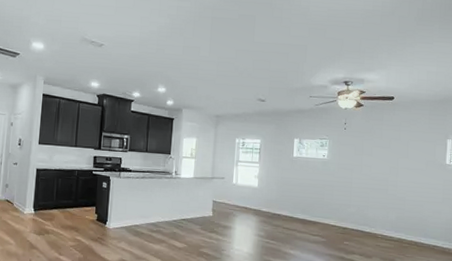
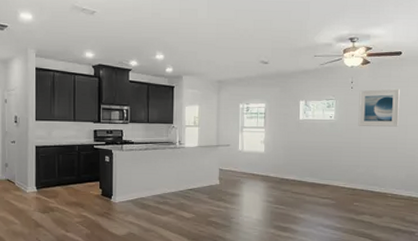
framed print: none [350,131,392,170] -> present [358,88,400,128]

